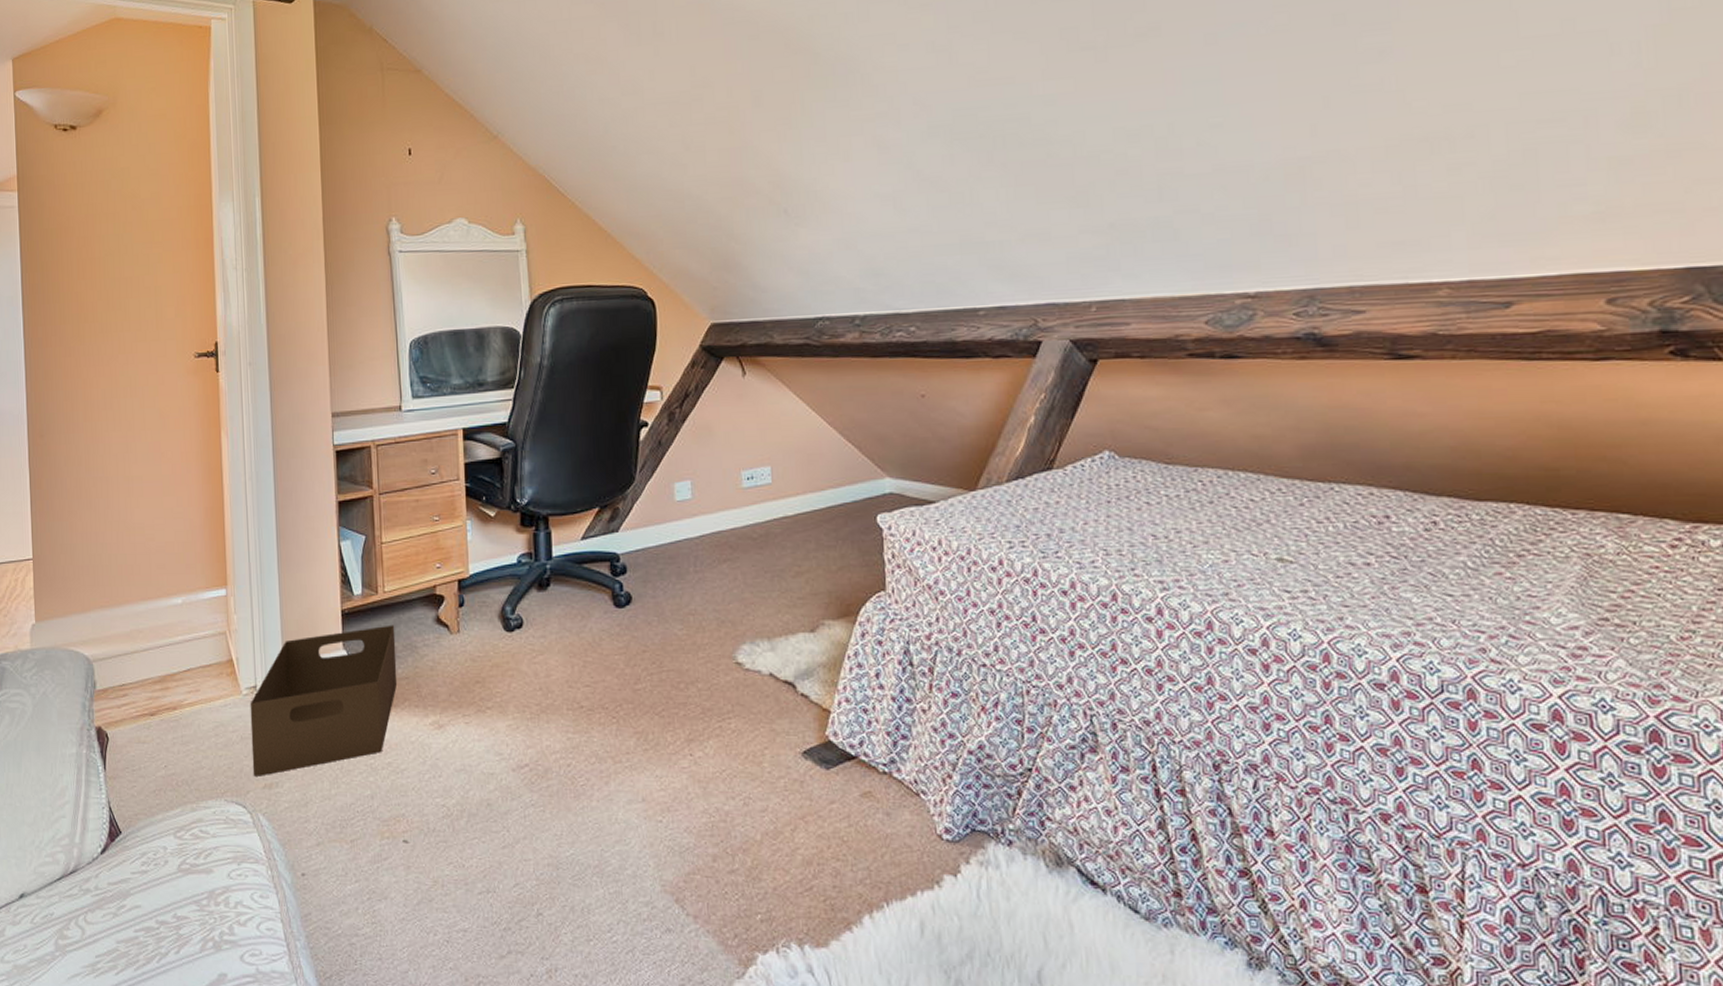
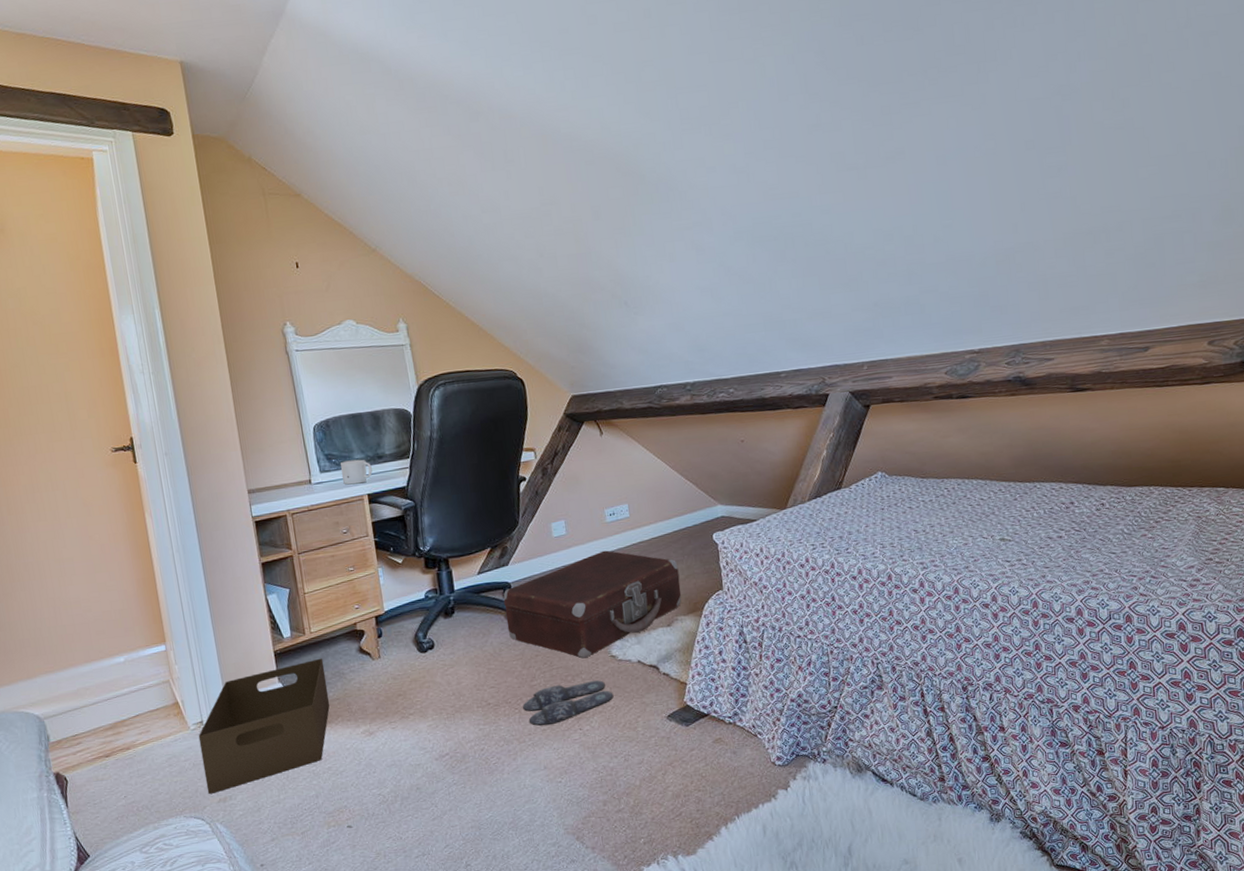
mug: none [435,385,471,415] -> present [340,459,373,485]
suitcase: none [609,524,831,662] -> present [503,550,682,659]
slippers: none [622,693,736,743] -> present [523,680,614,726]

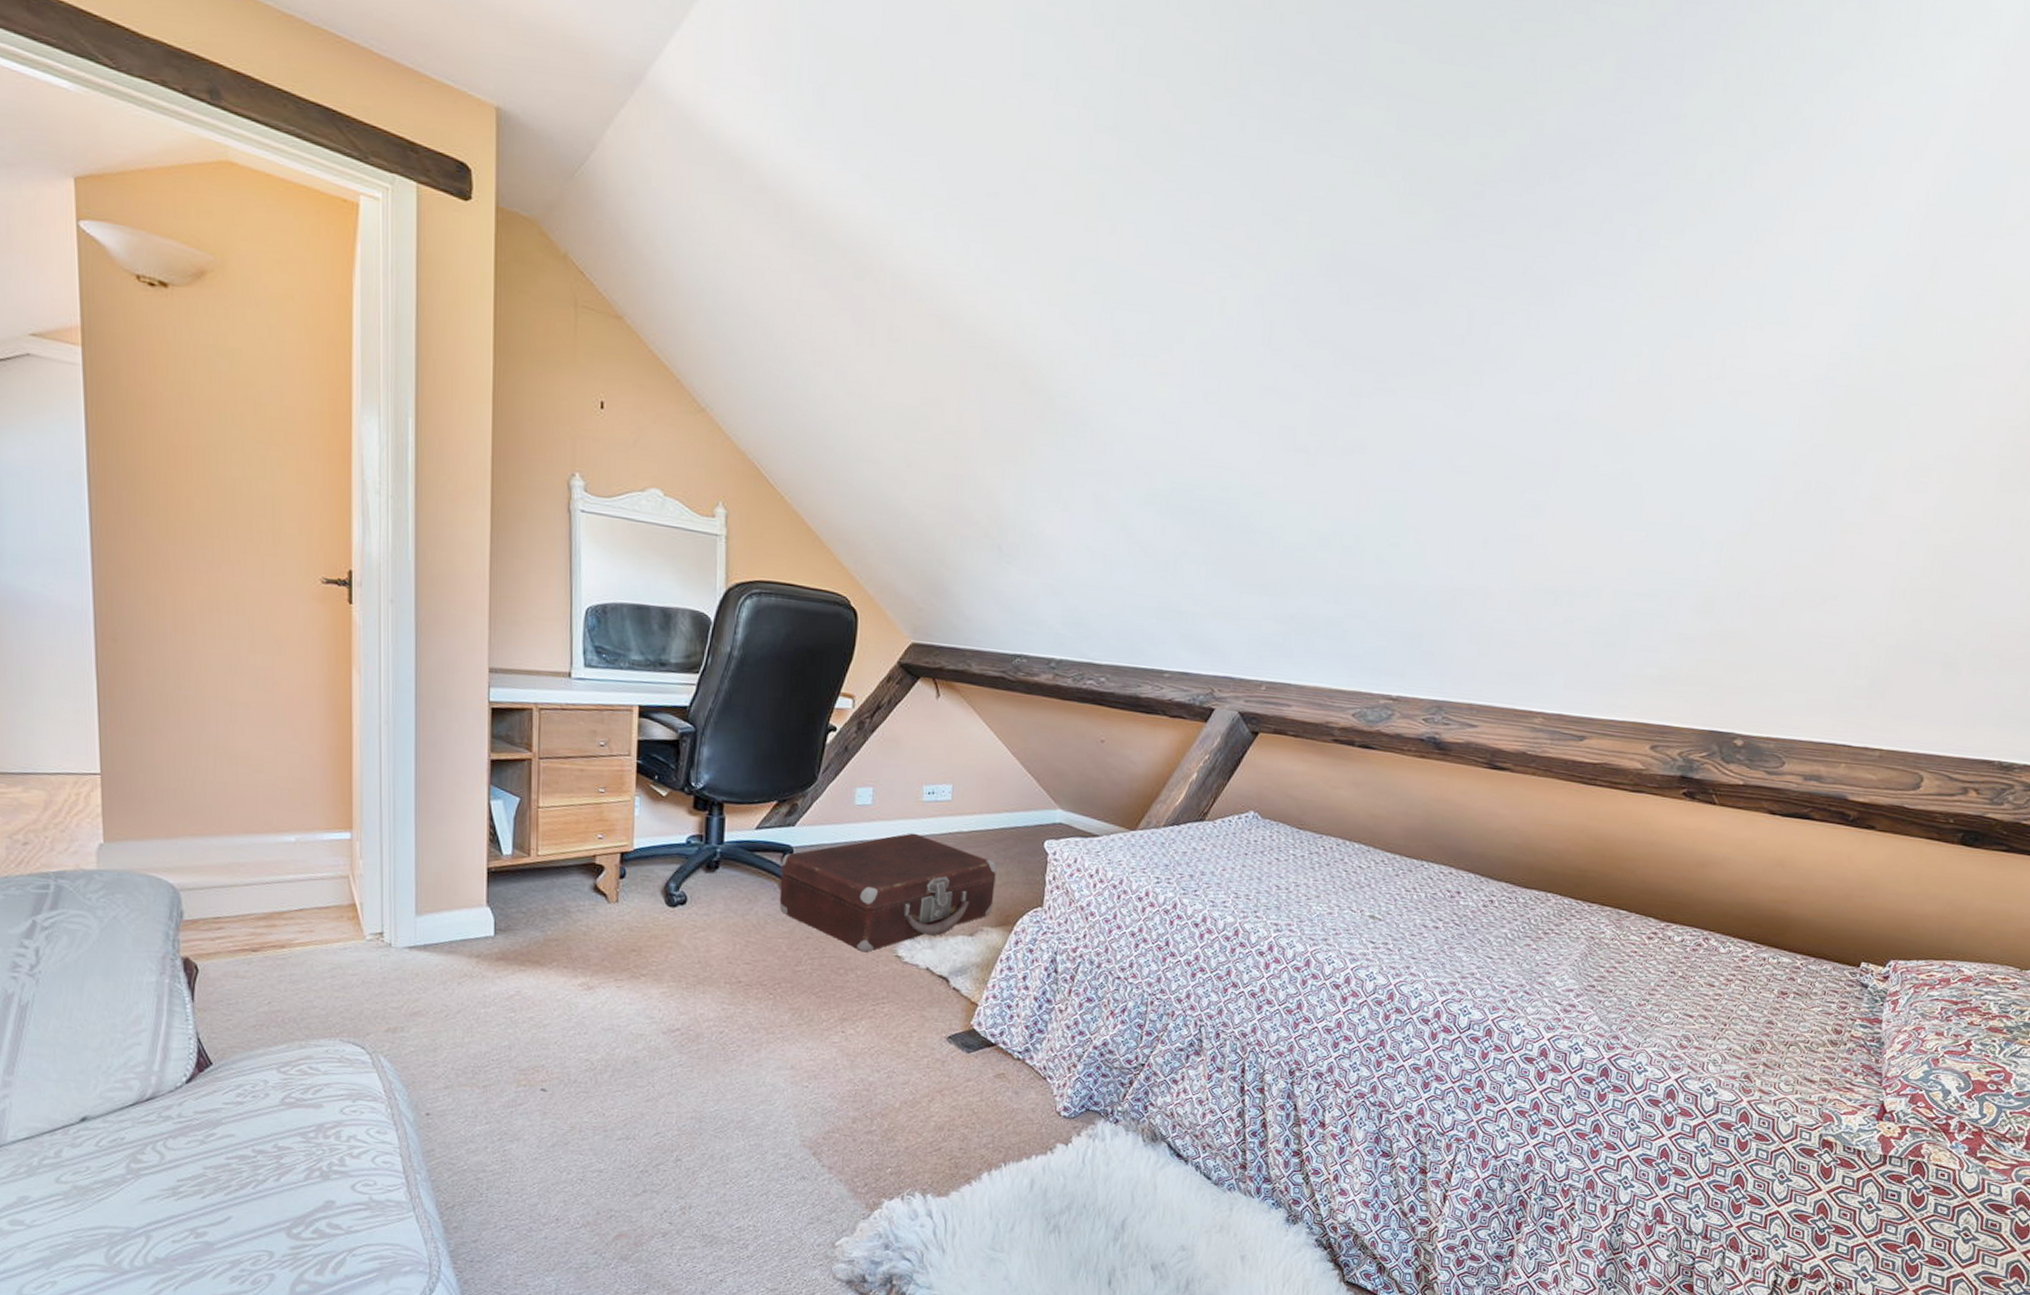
storage basket: present [198,658,330,794] -> none [374,887,547,1020]
mug: present [340,459,373,485] -> none [610,659,650,691]
slippers: present [523,680,614,726] -> none [780,976,890,1020]

